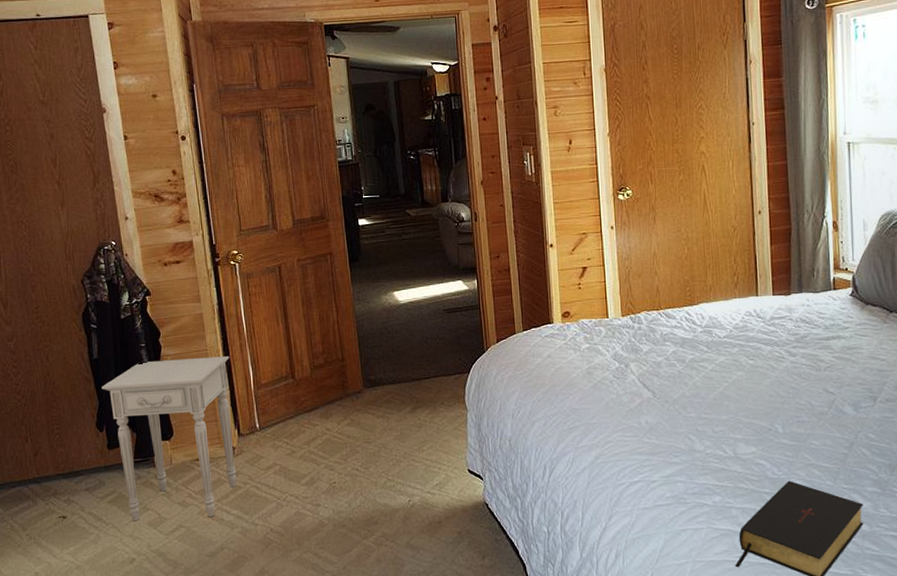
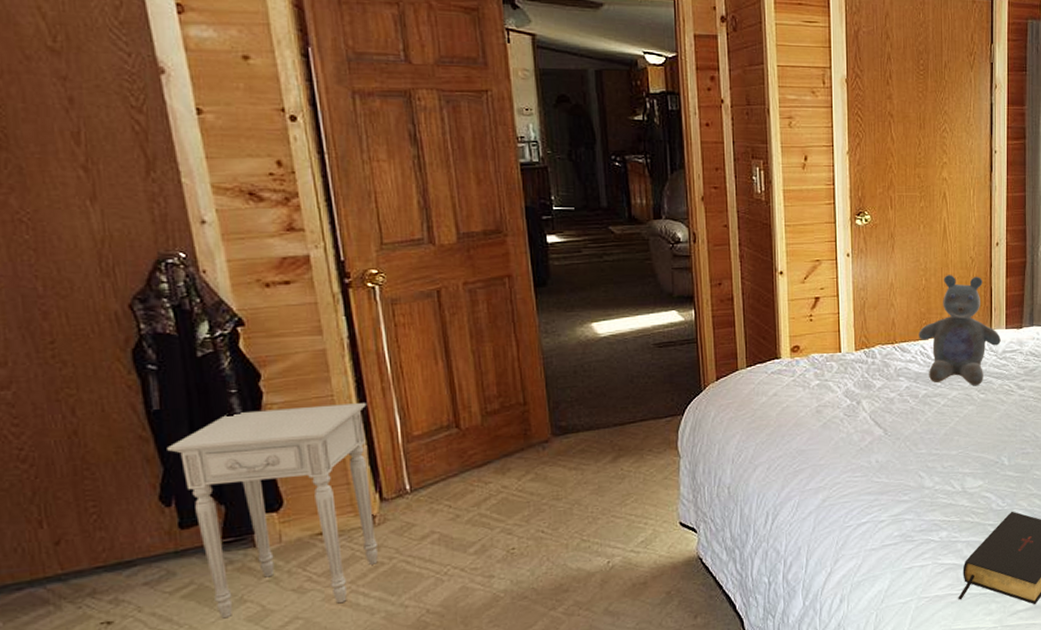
stuffed bear: none [683,243,768,352] -> present [919,275,1001,386]

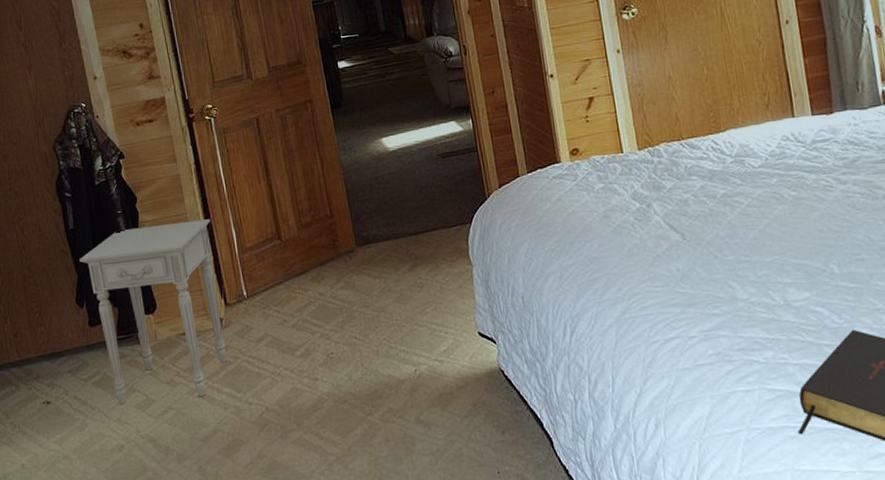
stuffed bear: present [919,275,1001,386] -> none [707,60,808,183]

